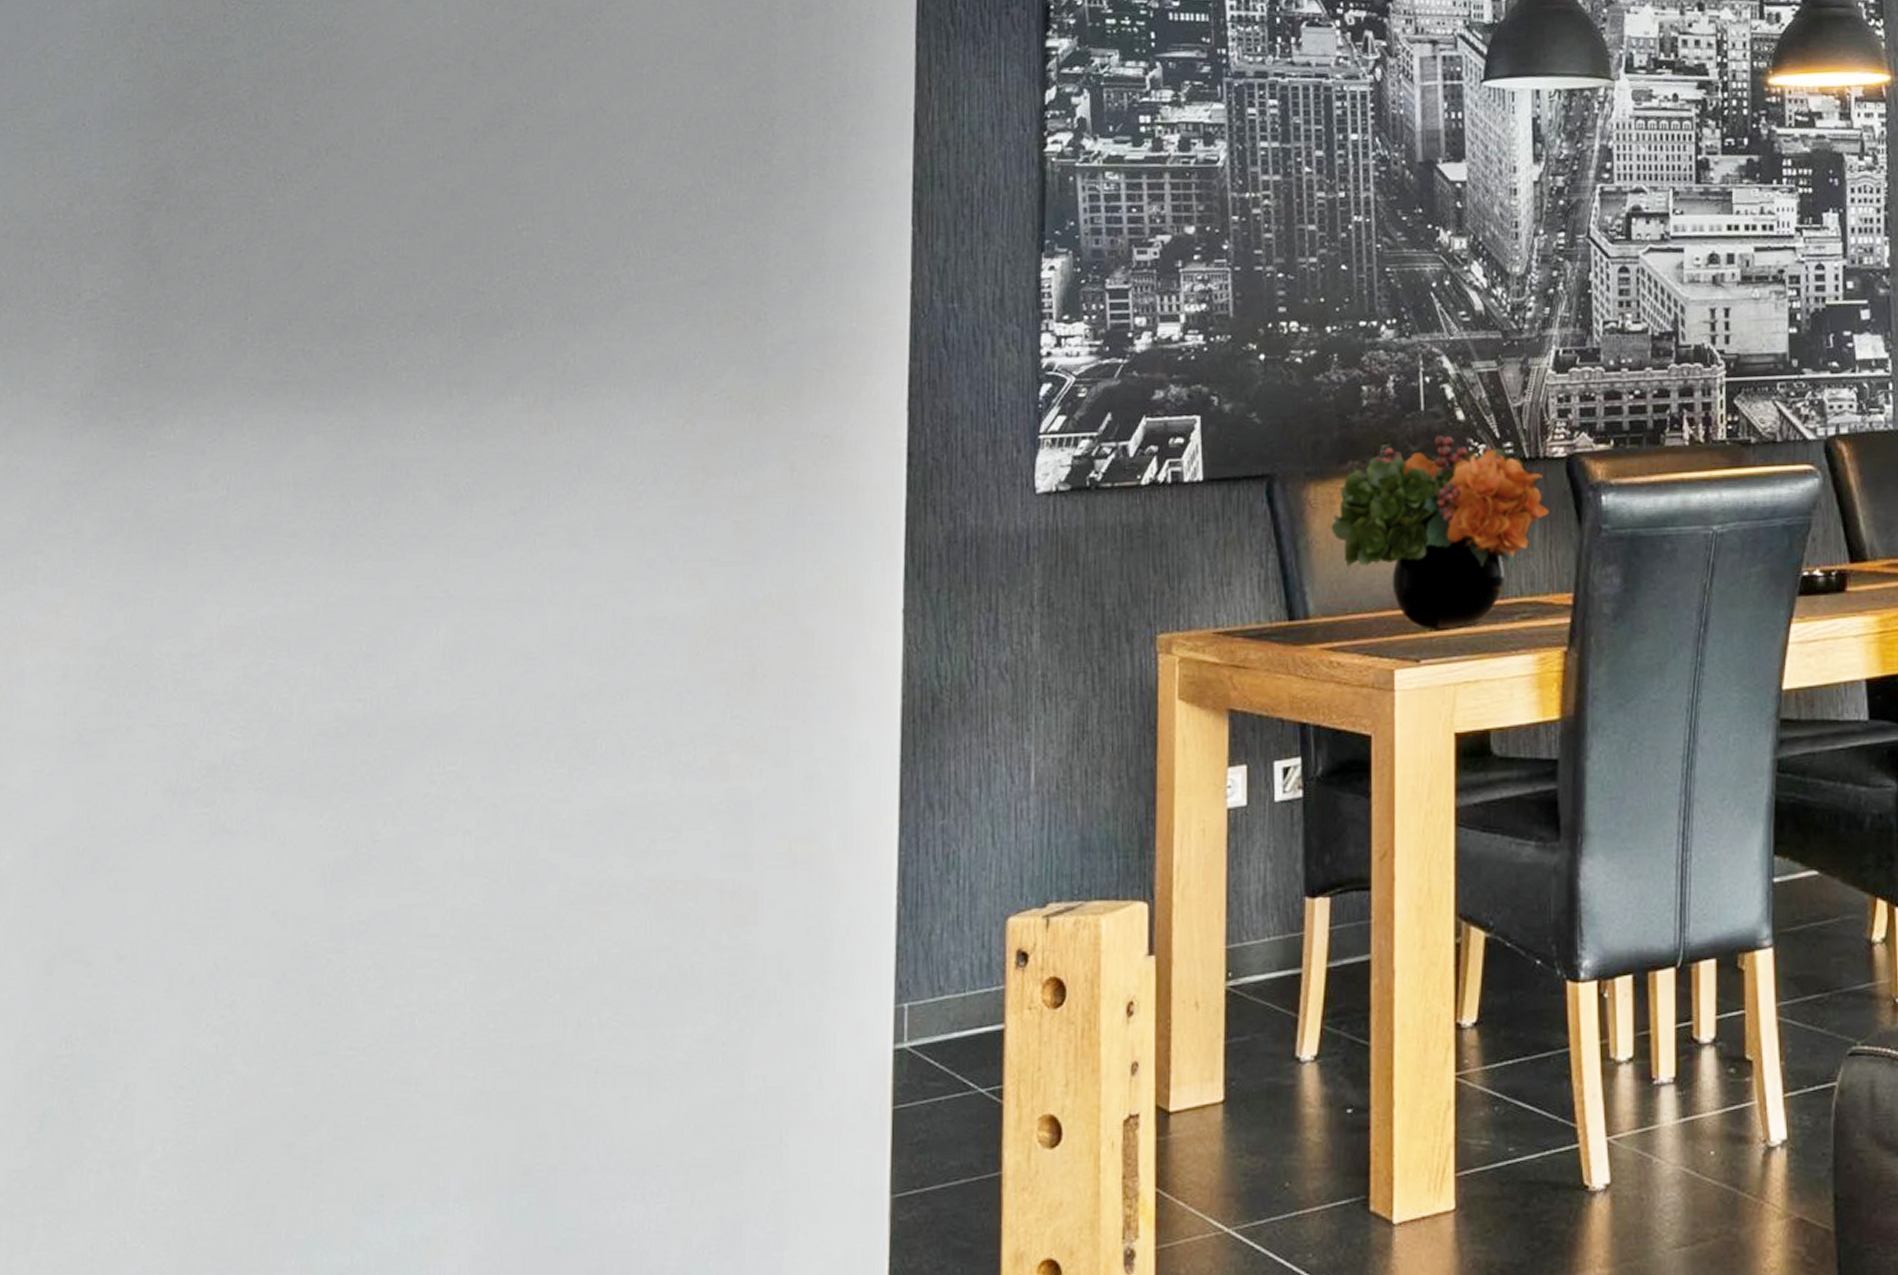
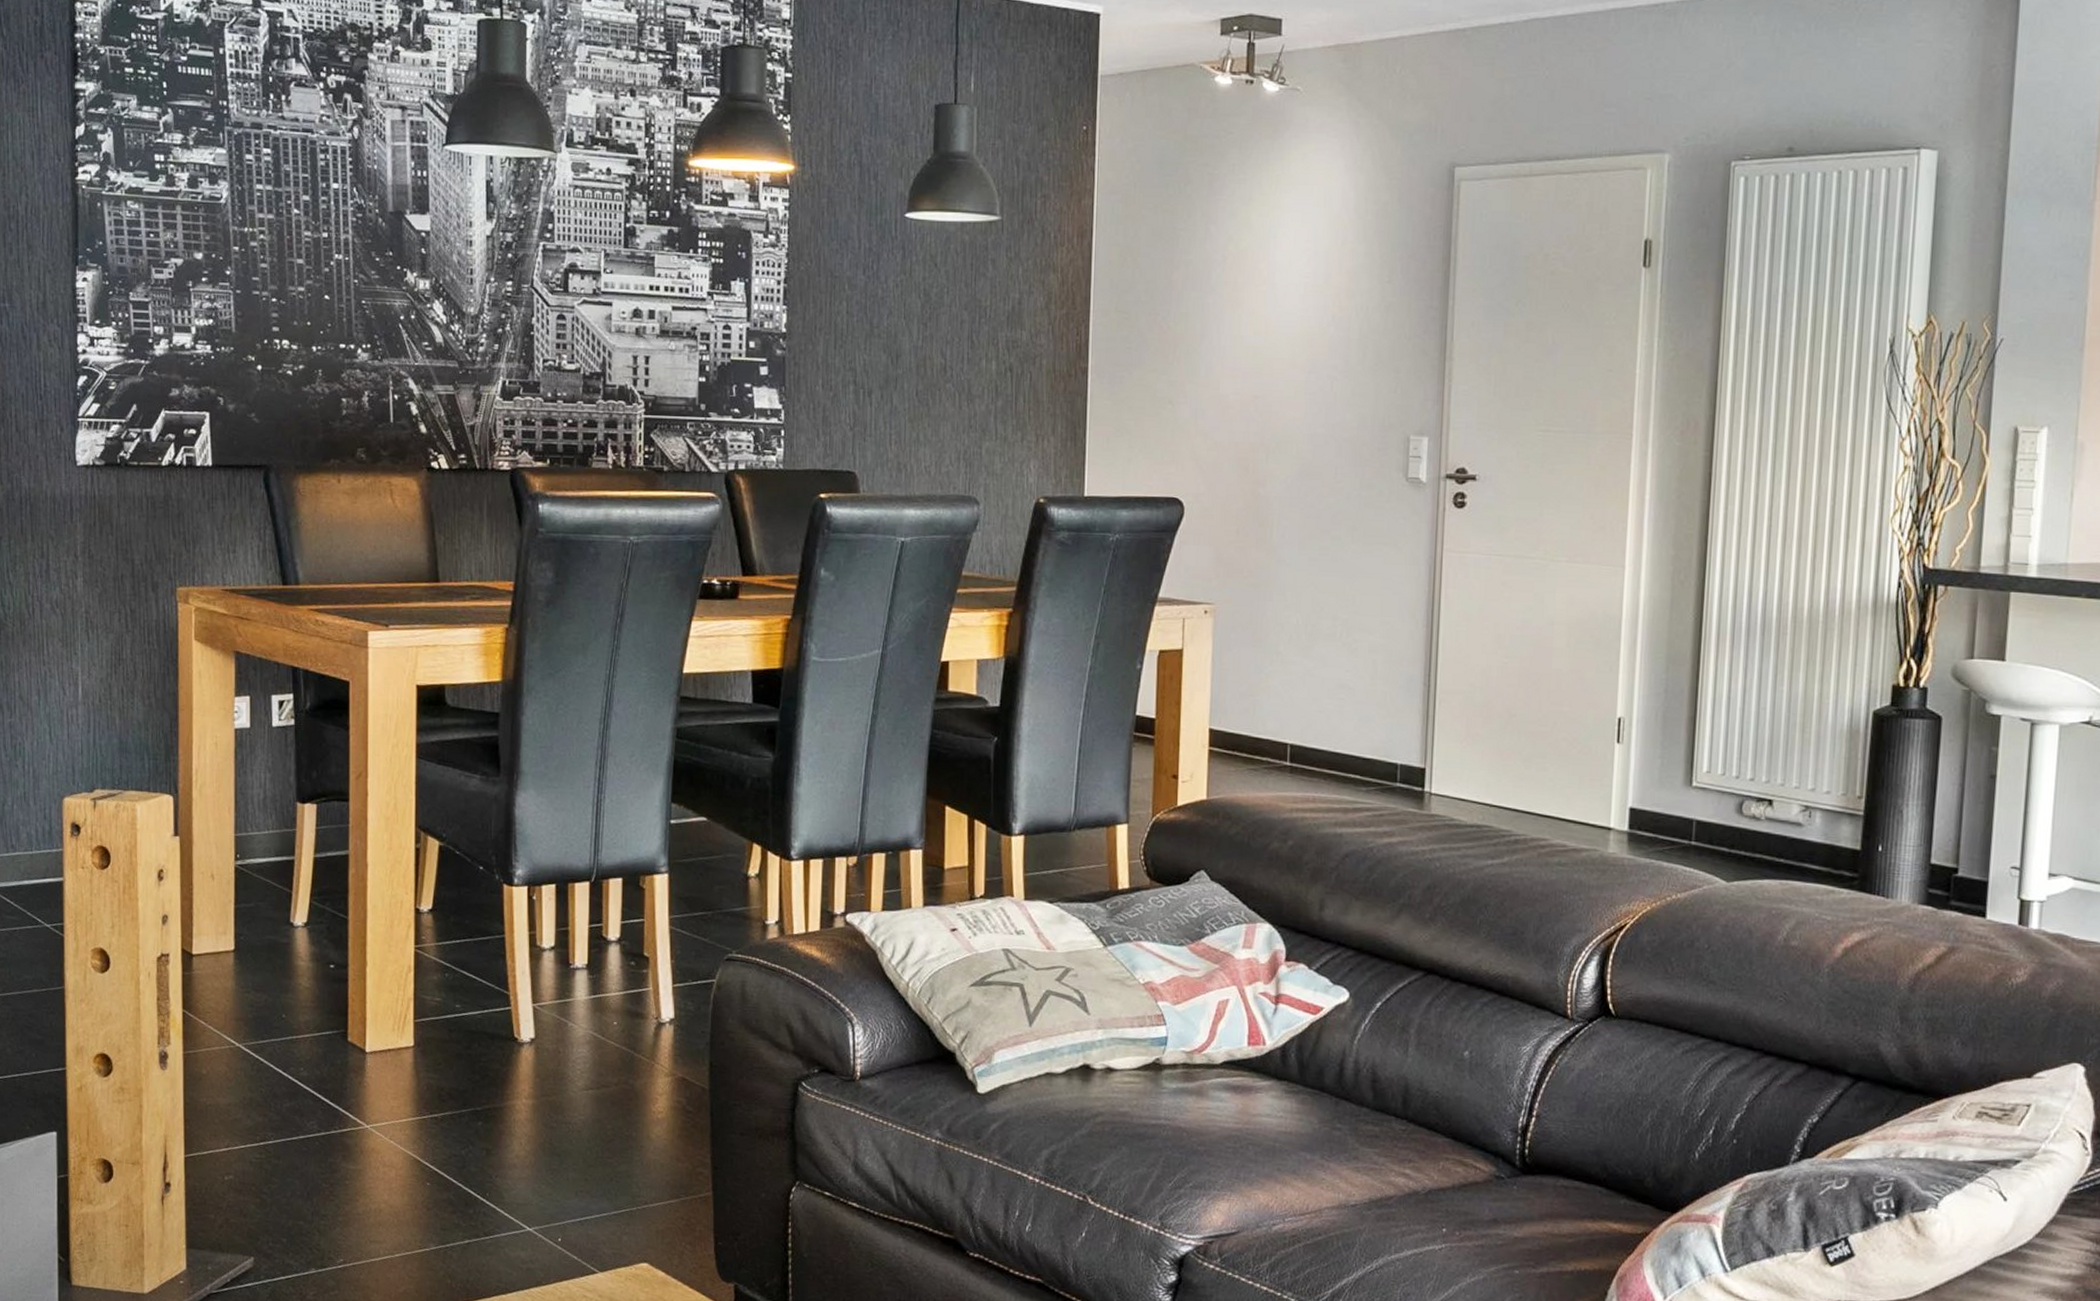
flower arrangement: present [1331,435,1550,630] -> none [317,444,496,602]

